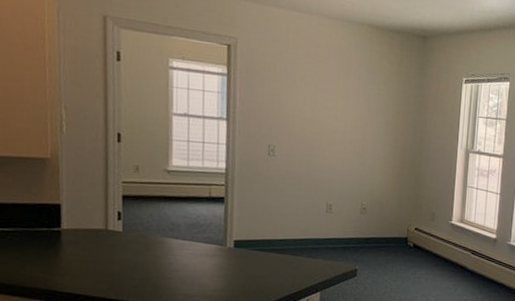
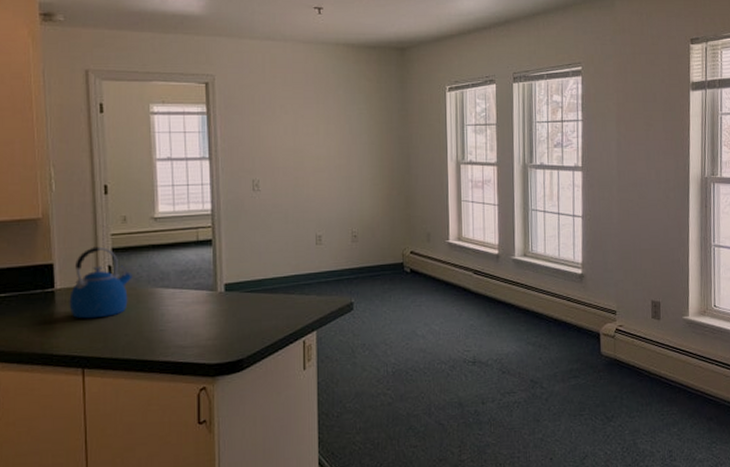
kettle: none [75,192,142,261] -> present [69,246,133,319]

